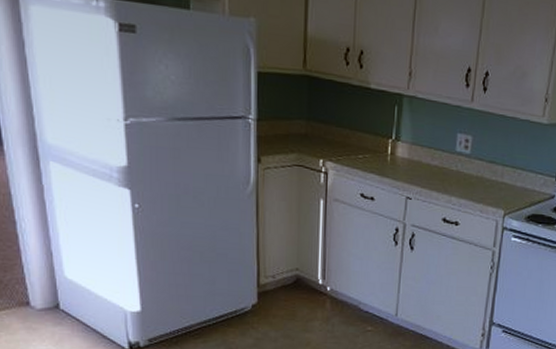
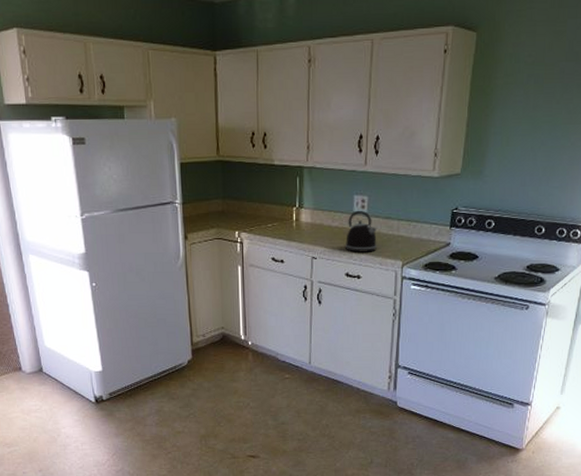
kettle: none [443,150,480,198] -> present [344,210,377,253]

